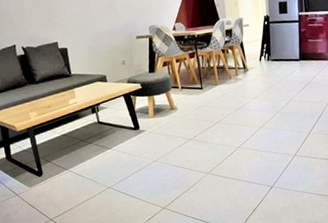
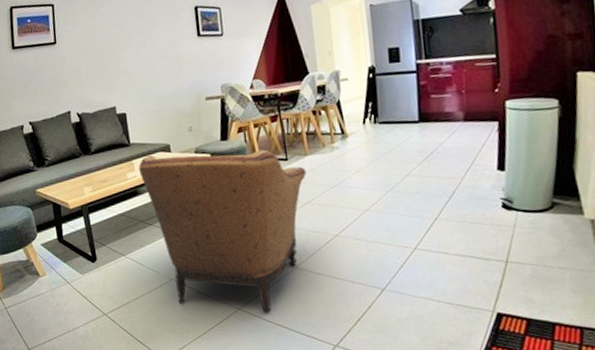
armchair: none [79,80,217,210] -> present [138,149,307,313]

